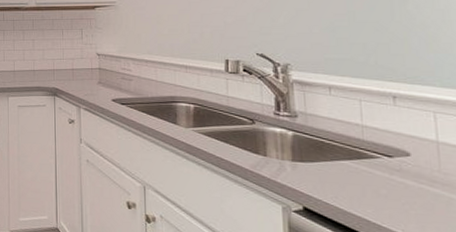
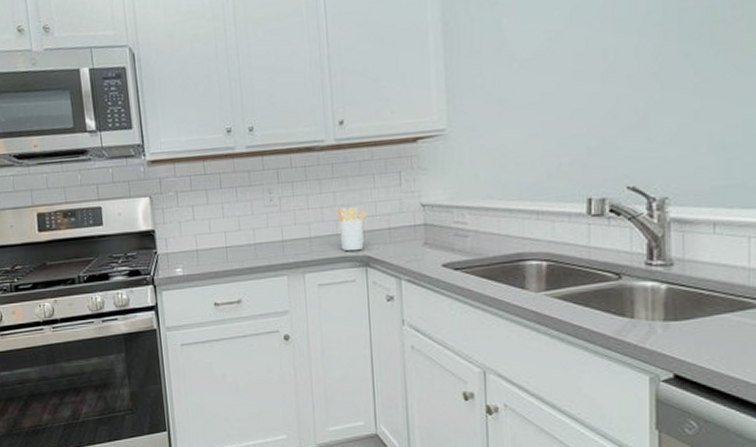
utensil holder: none [34,51,57,84] -> present [336,207,367,252]

